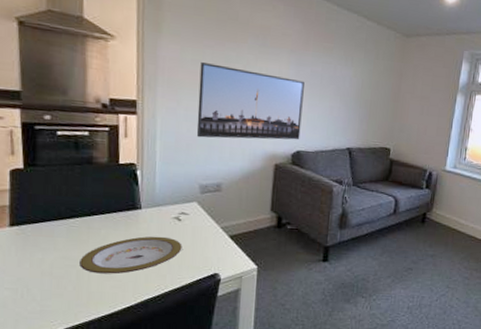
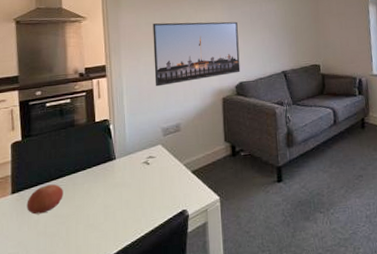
fruit: none [28,223,75,253] -> present [27,184,63,215]
plate: present [79,236,182,274] -> none [68,181,153,227]

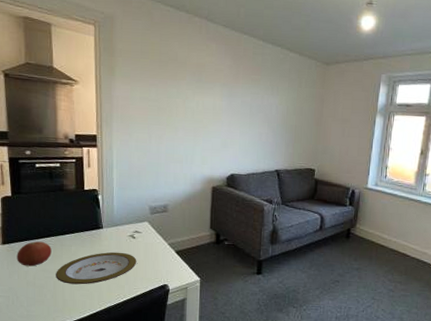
plate: none [68,181,153,227] -> present [56,252,137,285]
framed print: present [153,21,241,87] -> none [145,99,236,165]

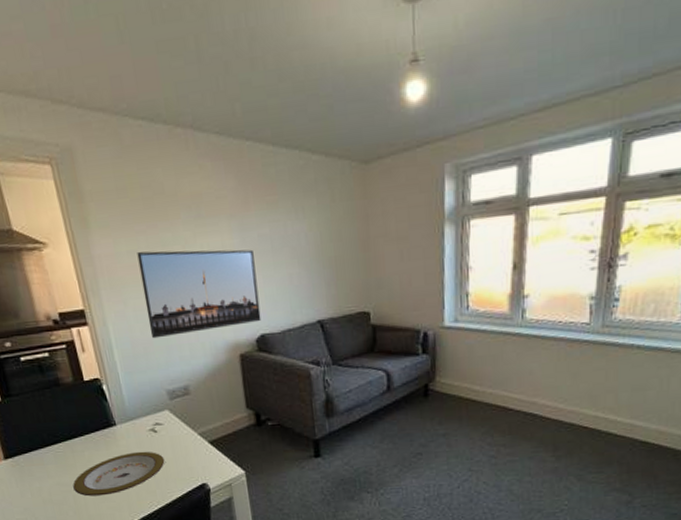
fruit: present [17,241,52,267] -> none [23,450,63,482]
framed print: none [145,99,236,165] -> present [137,249,261,339]

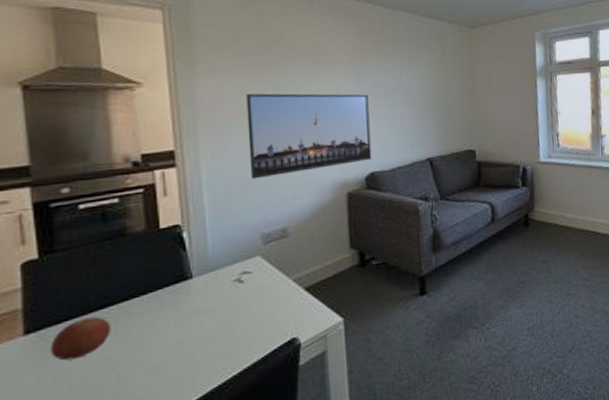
fruit: none [23,450,63,482] -> present [50,316,111,361]
plate: present [72,451,165,497] -> none [119,306,249,372]

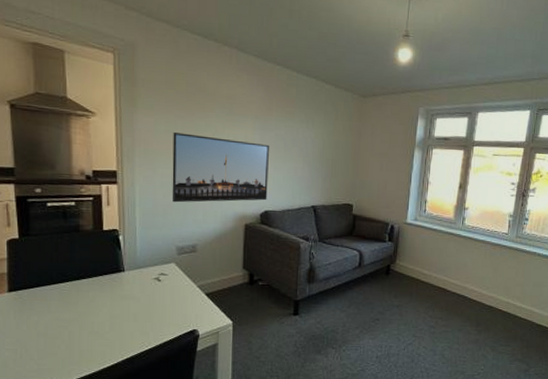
fruit: present [50,316,111,361] -> none [25,288,66,316]

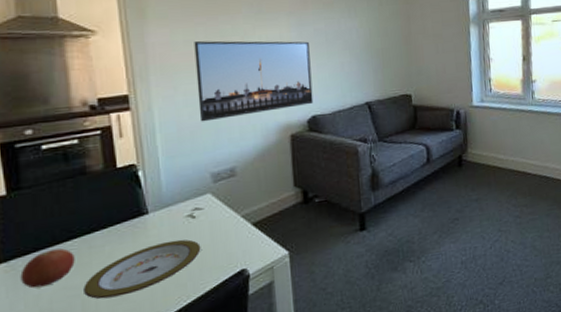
fruit: none [25,288,66,316] -> present [20,248,75,289]
plate: none [71,296,163,333] -> present [83,239,201,299]

